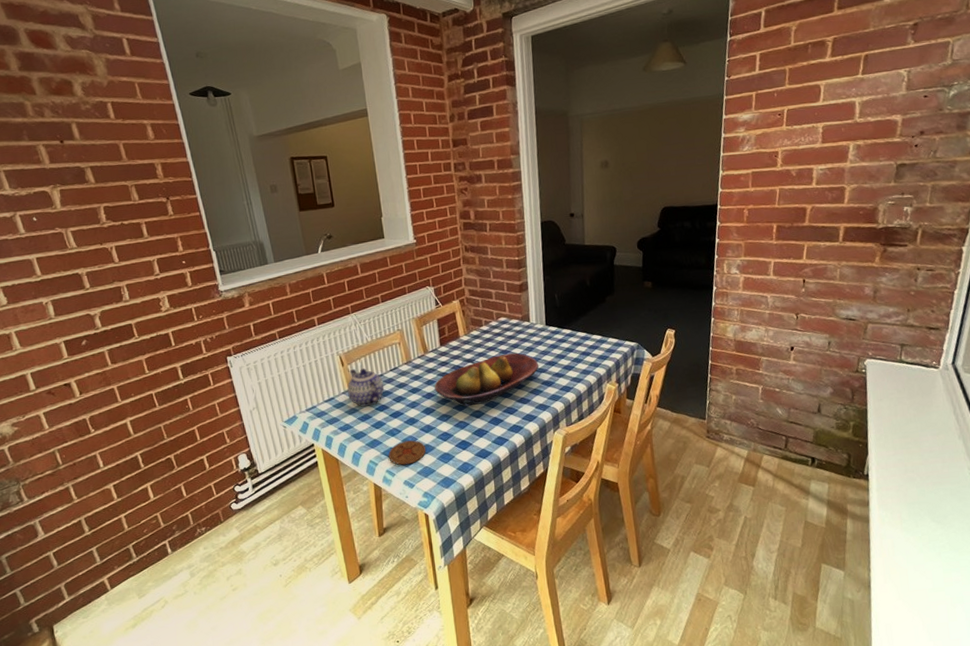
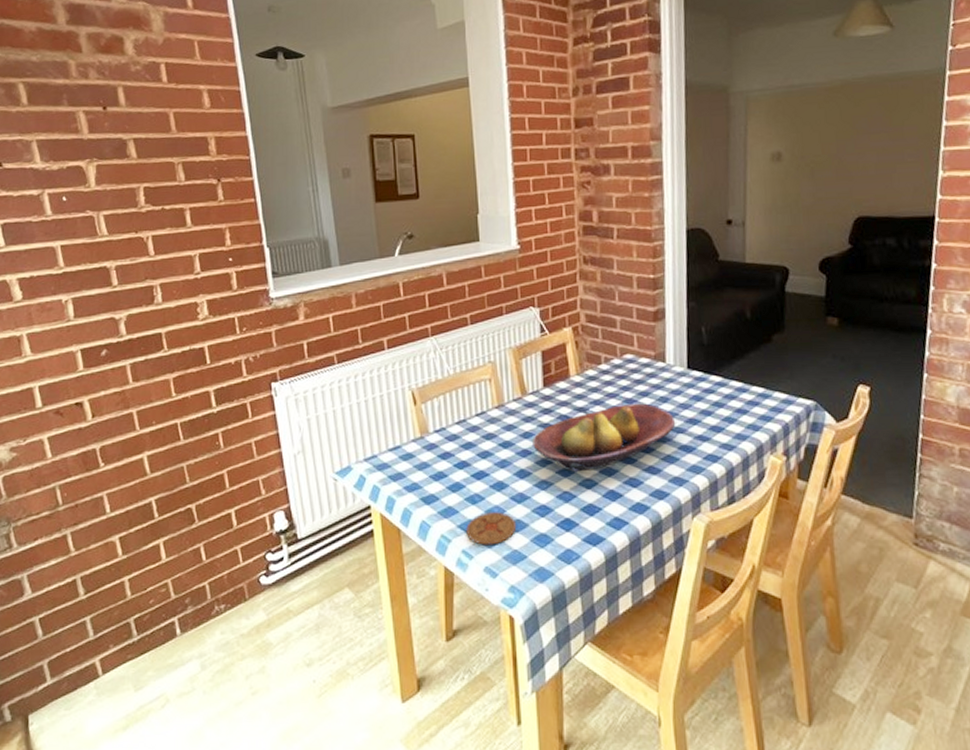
teapot: present [347,368,384,407] -> none [419,409,467,461]

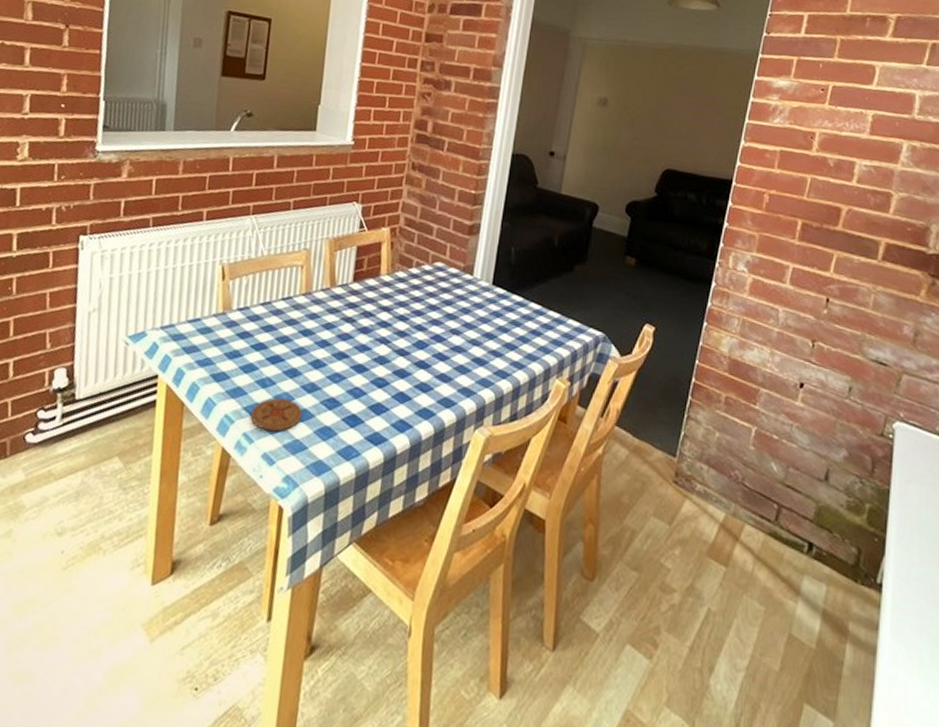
fruit bowl: present [533,403,676,472] -> none [332,310,474,370]

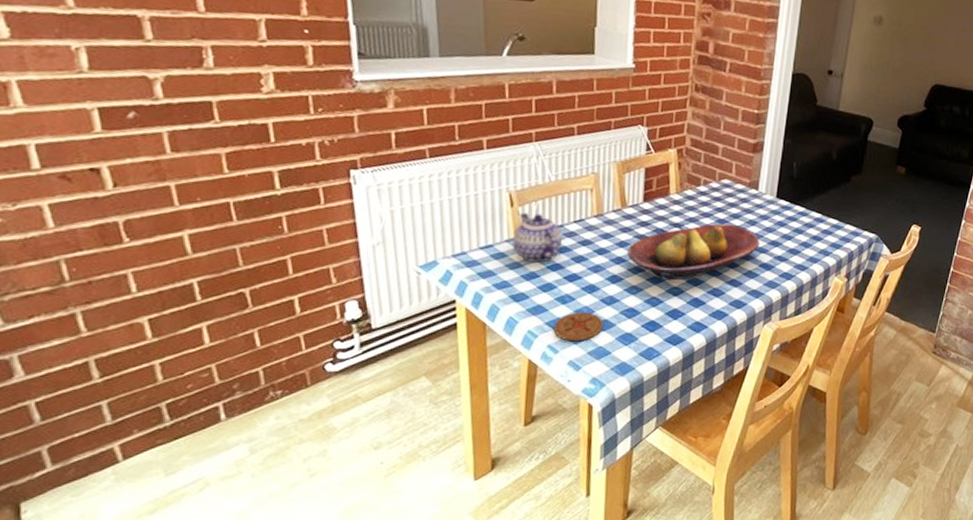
teapot: none [219,286,270,341] -> present [513,212,563,263]
fruit bowl: none [332,310,474,370] -> present [627,223,760,281]

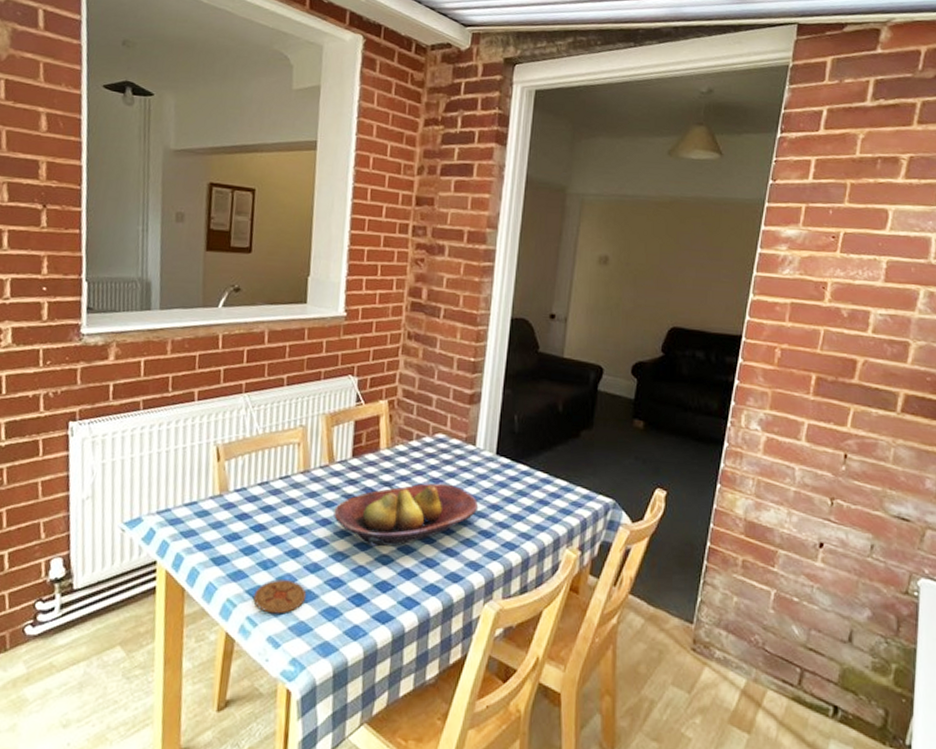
teapot: present [513,212,563,263] -> none [217,467,268,522]

